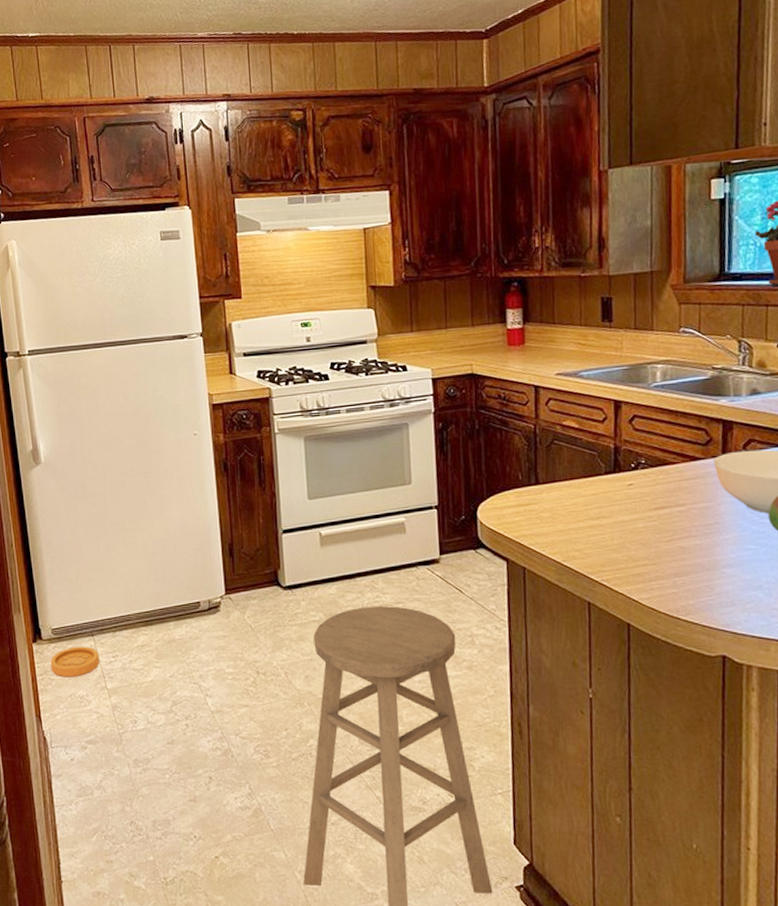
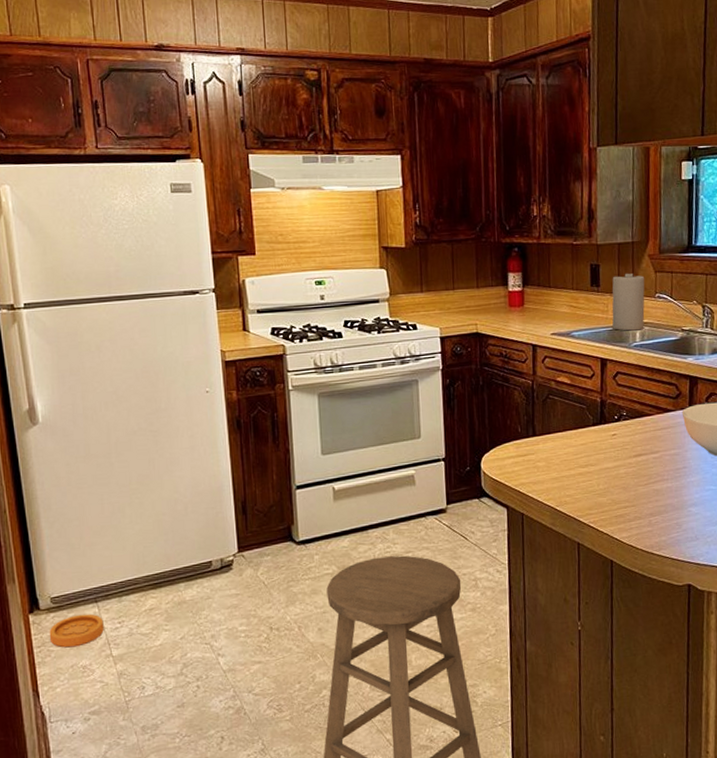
paper towel holder: none [627,306,667,370] -> present [612,274,645,331]

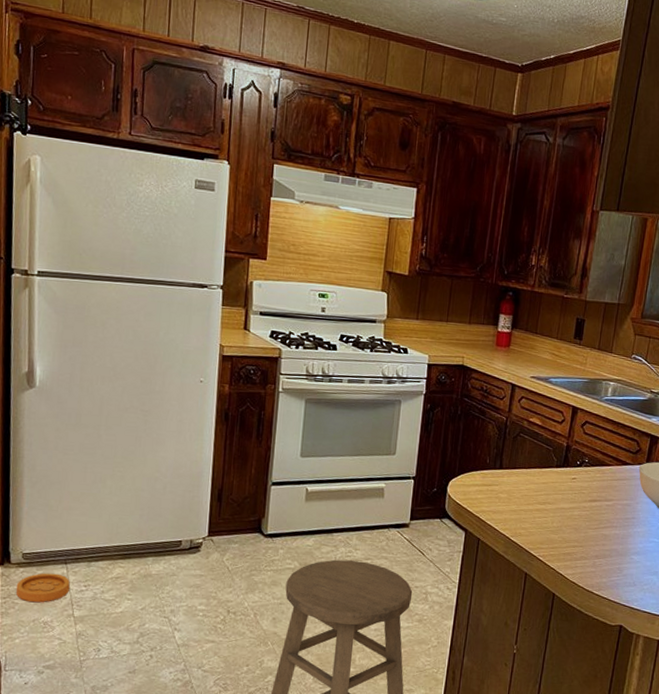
paper towel holder: present [612,274,645,331] -> none [588,332,625,386]

